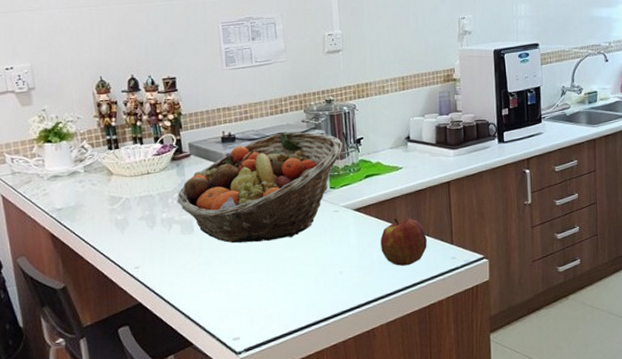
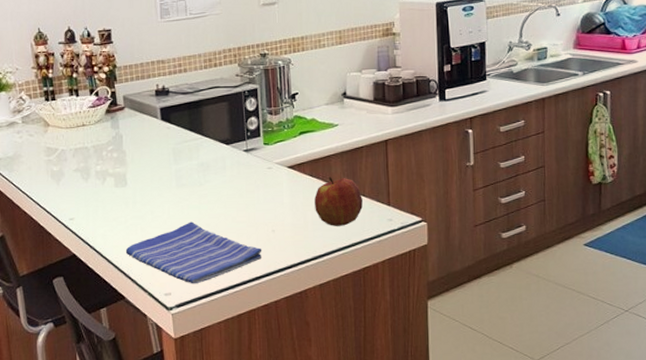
fruit basket: present [177,131,343,244] -> none [111,85,278,198]
dish towel: none [193,266,330,328] -> present [125,221,262,284]

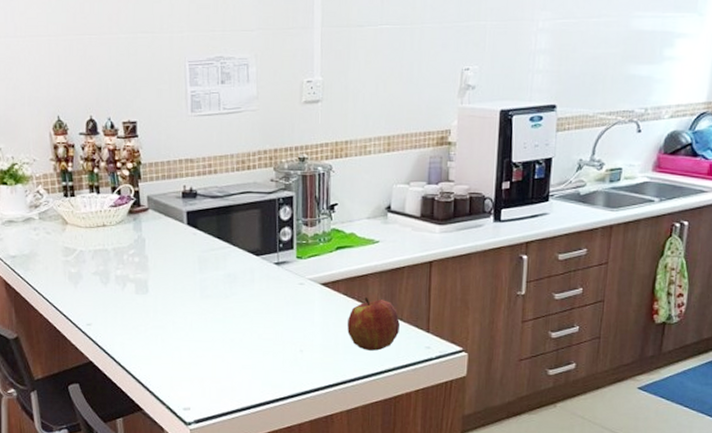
dish towel: present [125,221,262,284] -> none [144,335,288,401]

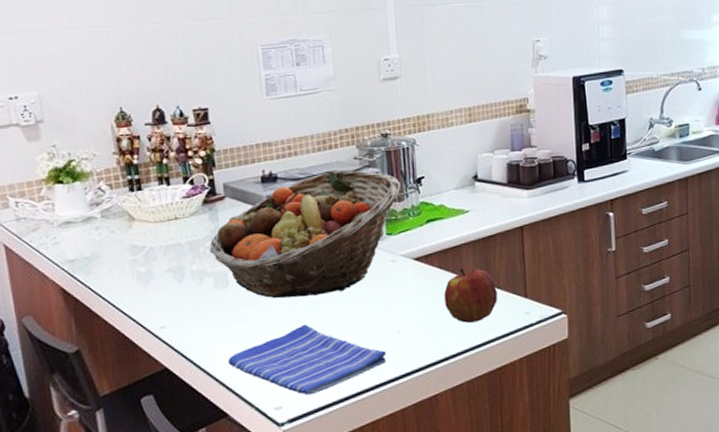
fruit basket: none [132,190,315,310] -> present [209,170,401,299]
dish towel: none [144,335,288,401] -> present [228,324,387,395]

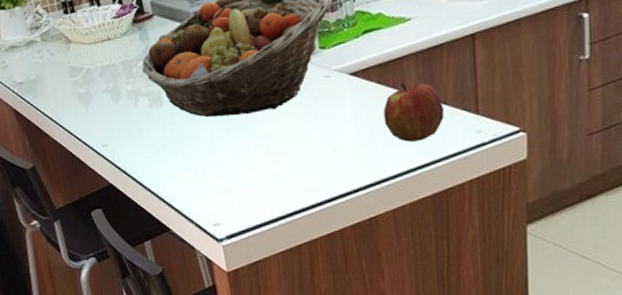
dish towel: present [228,324,387,395] -> none [166,143,323,213]

